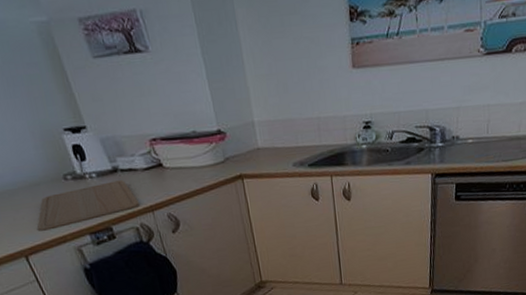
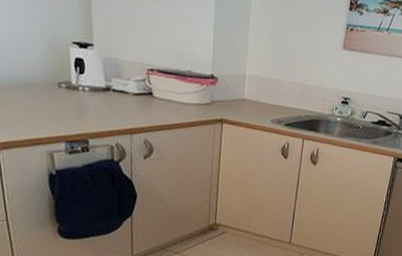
chopping board: present [37,180,141,231] -> none [17,97,122,130]

